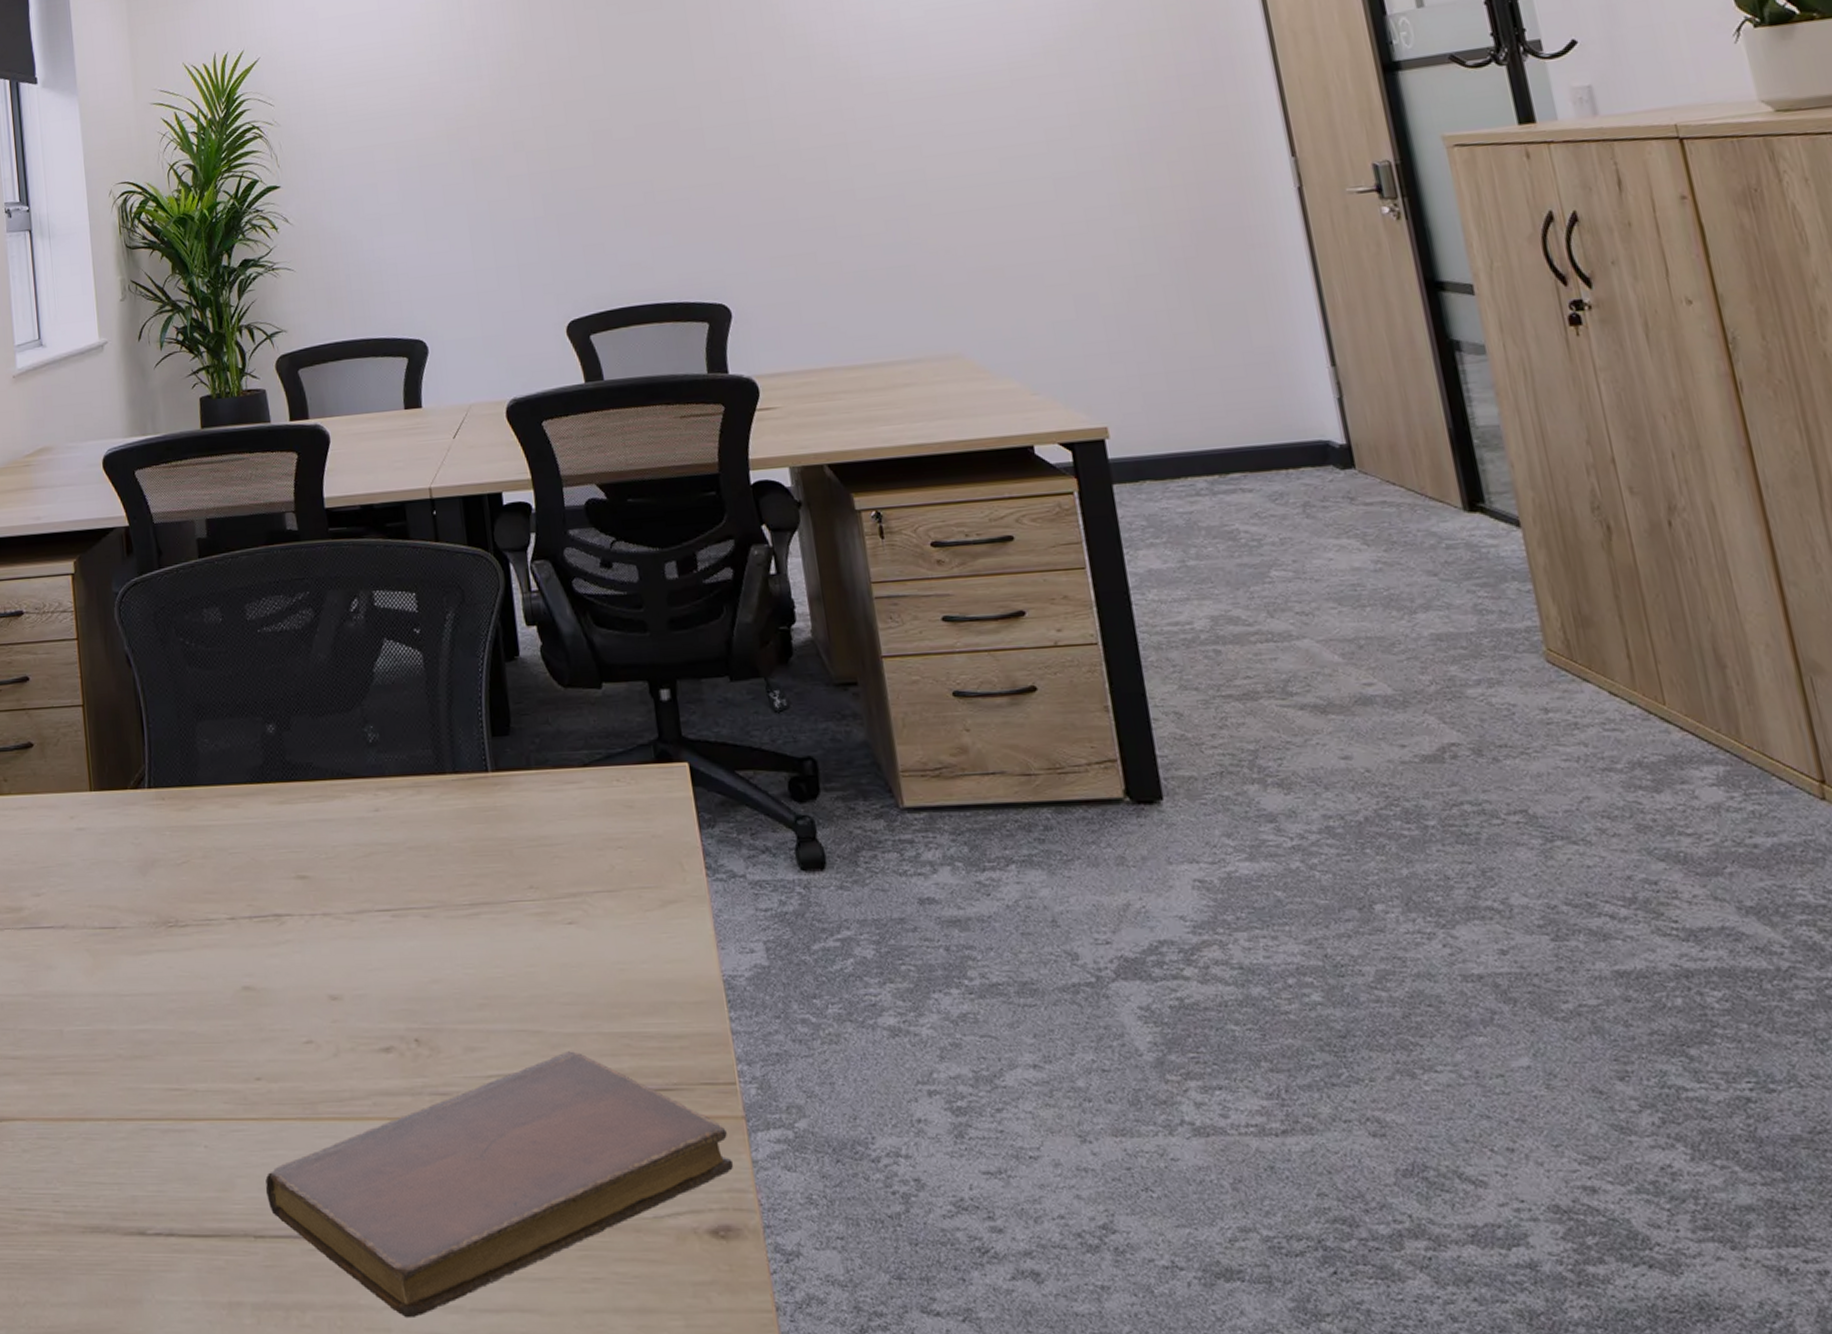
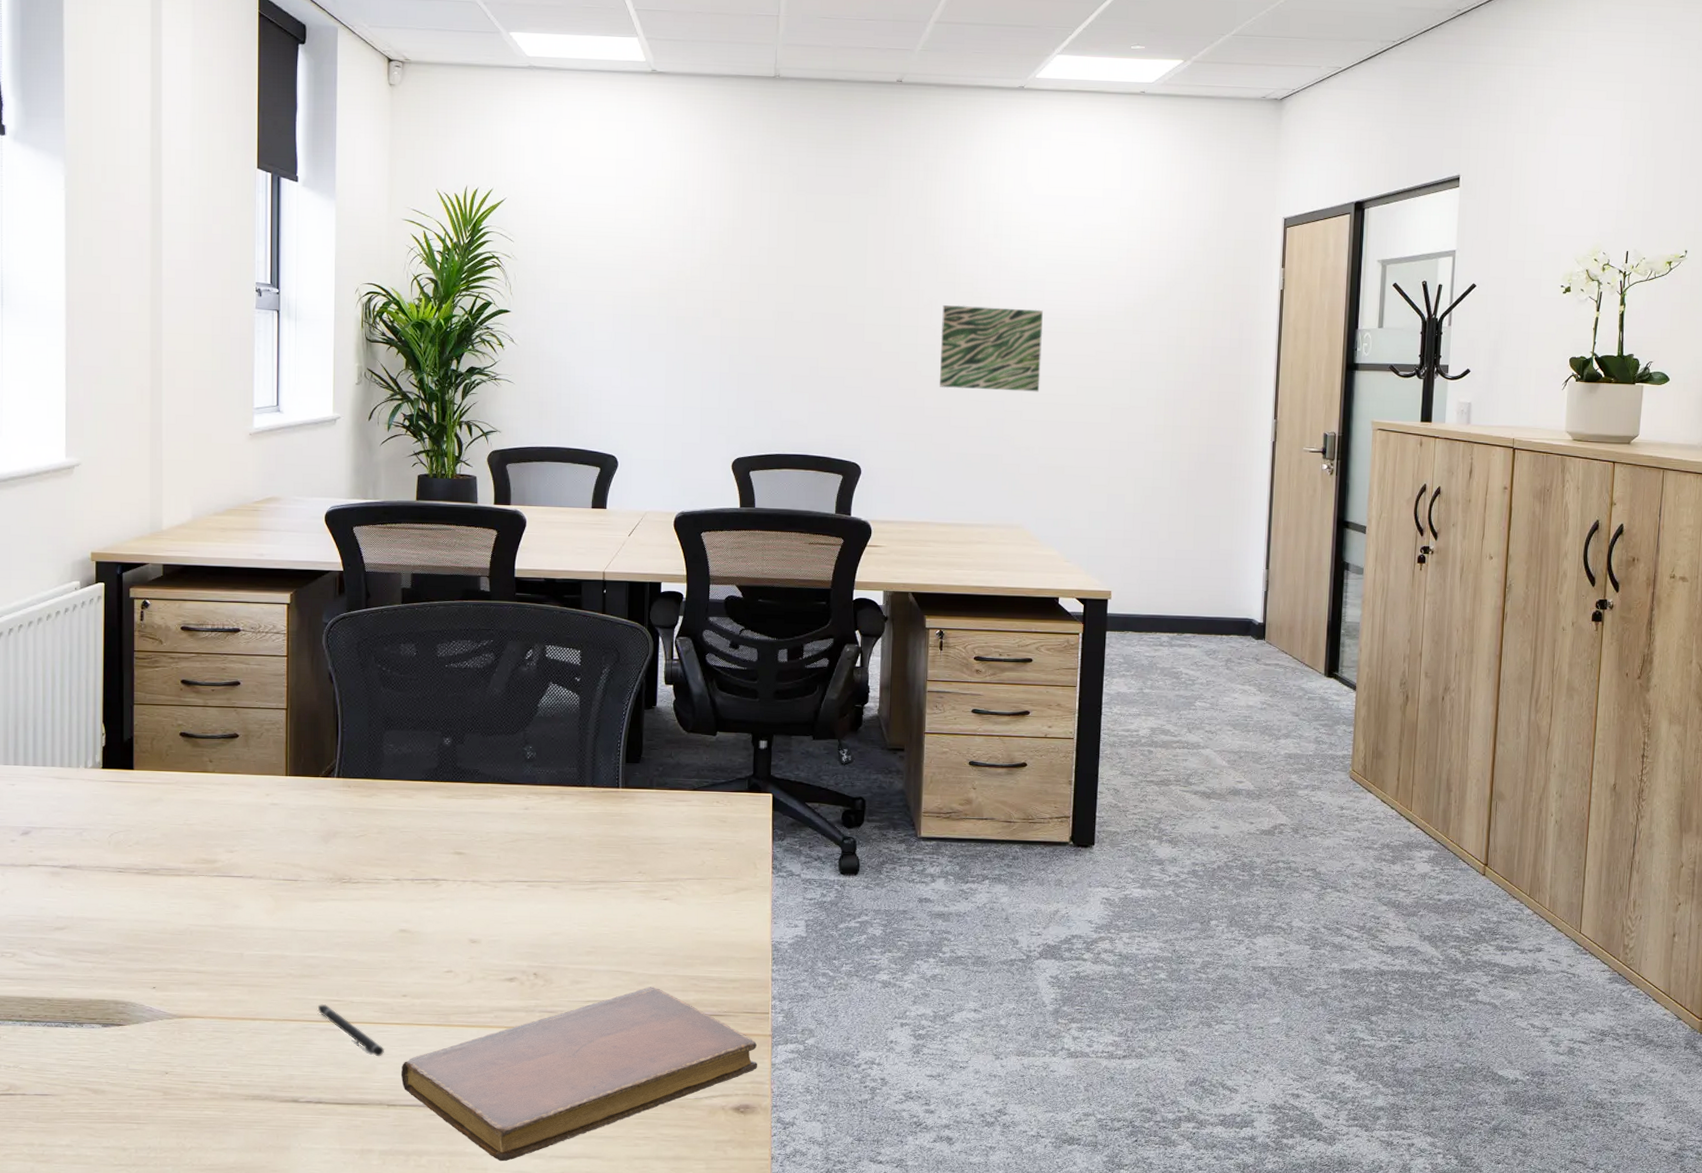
pen: none [156,1096,242,1168] -> present [317,1004,384,1057]
wall art: none [798,70,949,191] -> present [940,305,1043,392]

